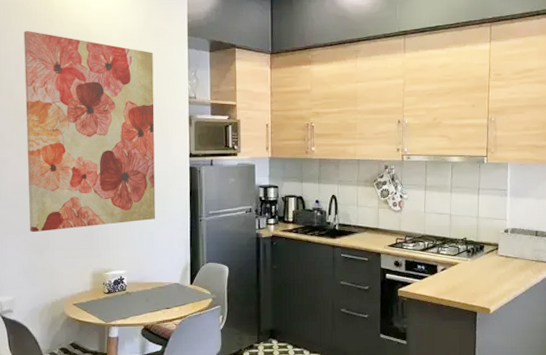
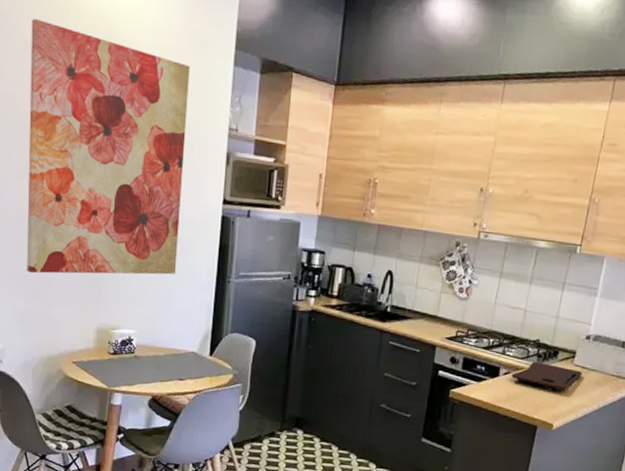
cutting board: none [448,256,507,279] -> present [511,361,582,391]

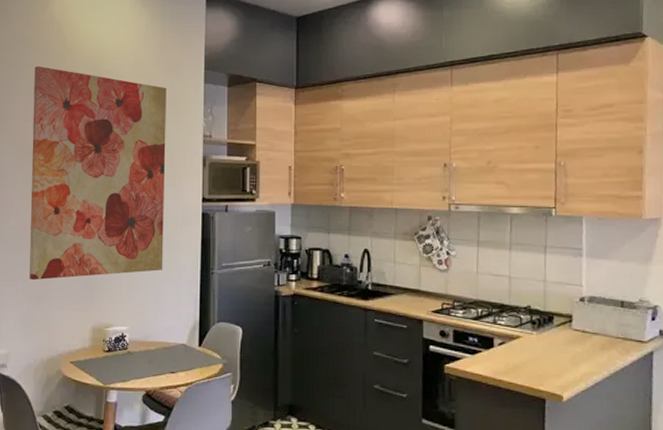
cutting board: present [511,361,582,391] -> none [507,329,584,359]

